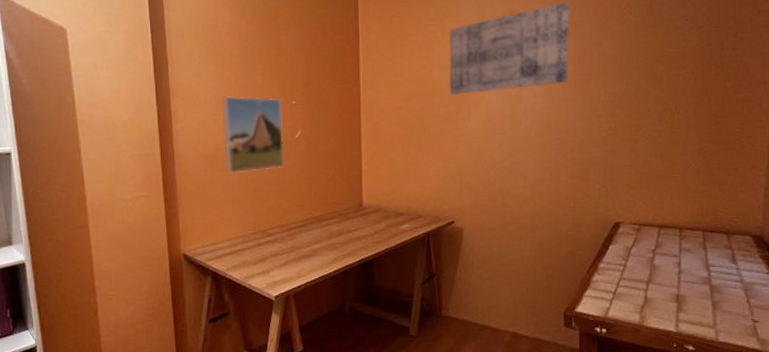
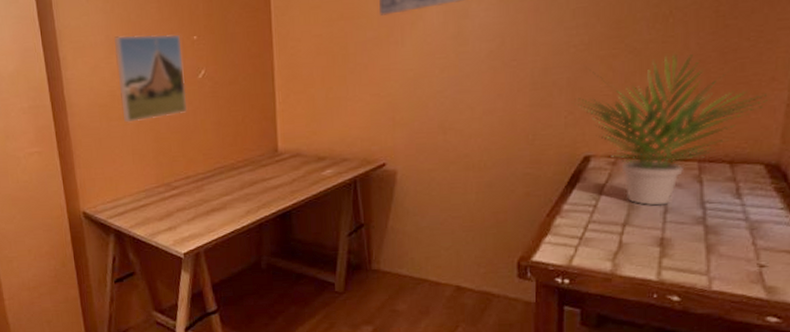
potted plant: none [606,142,753,267] -> present [575,53,771,206]

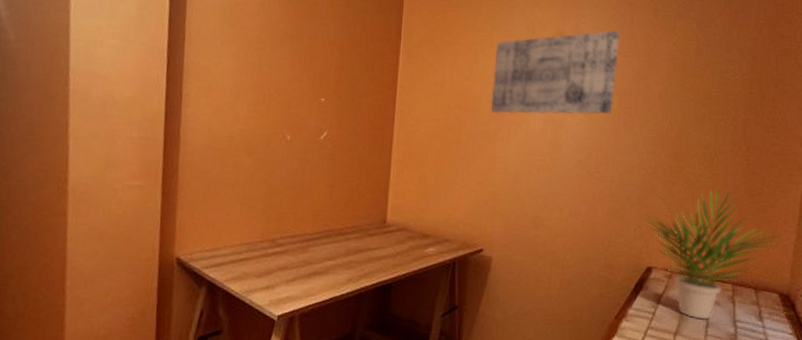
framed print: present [114,34,187,123] -> none [238,83,309,172]

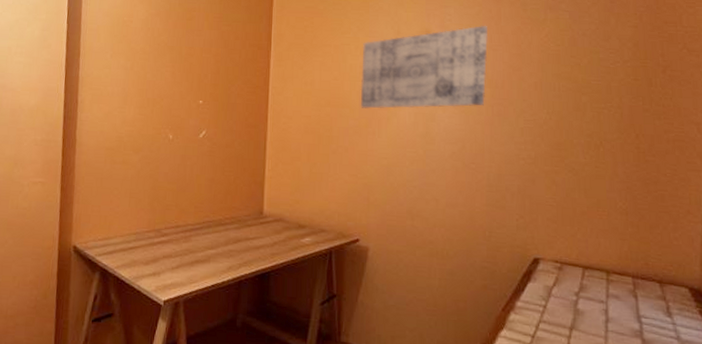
potted plant: present [642,189,784,320] -> none [524,178,689,315]

